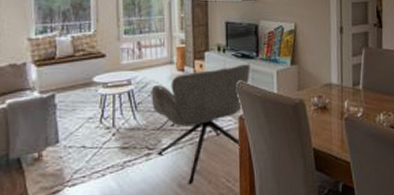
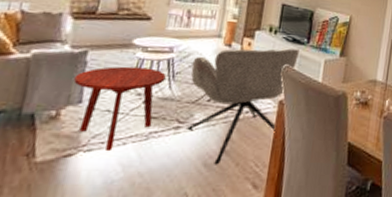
side table: none [48,102,129,183] -> present [73,66,166,150]

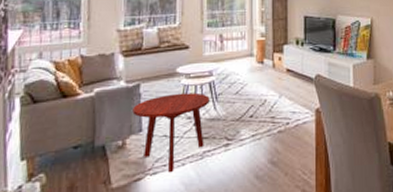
armchair: present [185,48,299,165] -> none [231,58,327,177]

